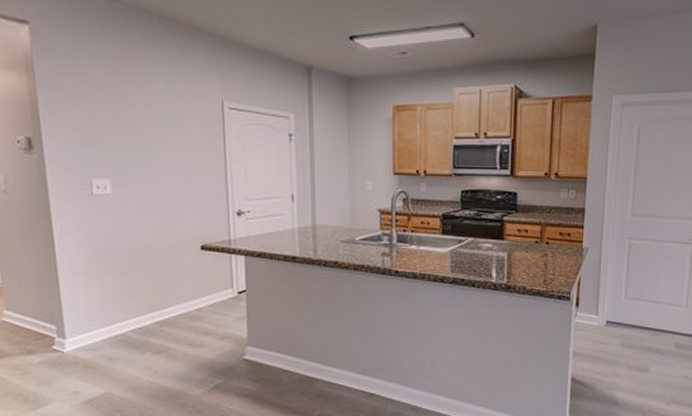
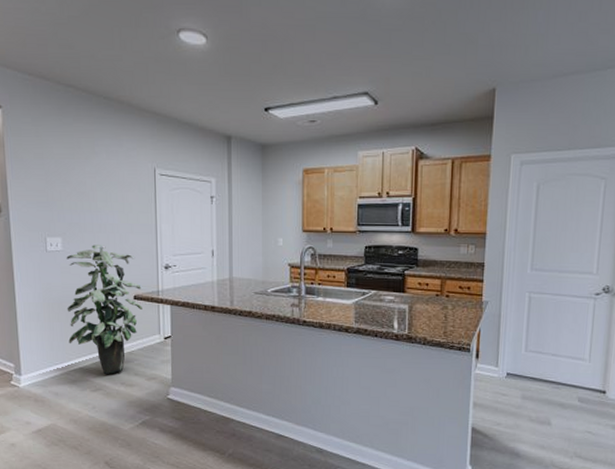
indoor plant: none [117,188,211,334] -> present [66,245,142,374]

